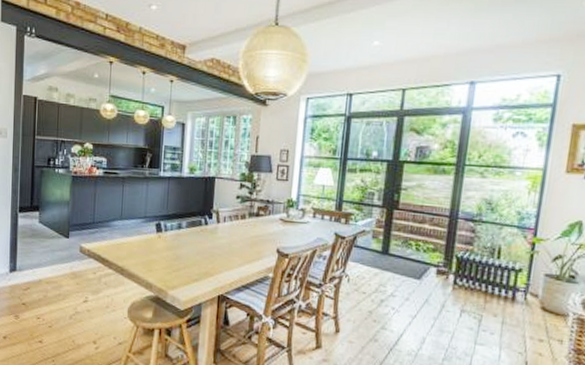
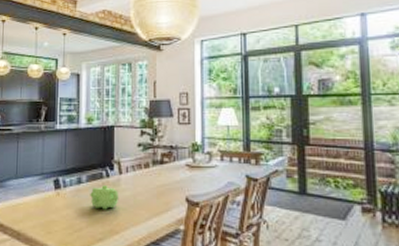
teapot: none [189,232,216,254] -> present [90,185,119,210]

